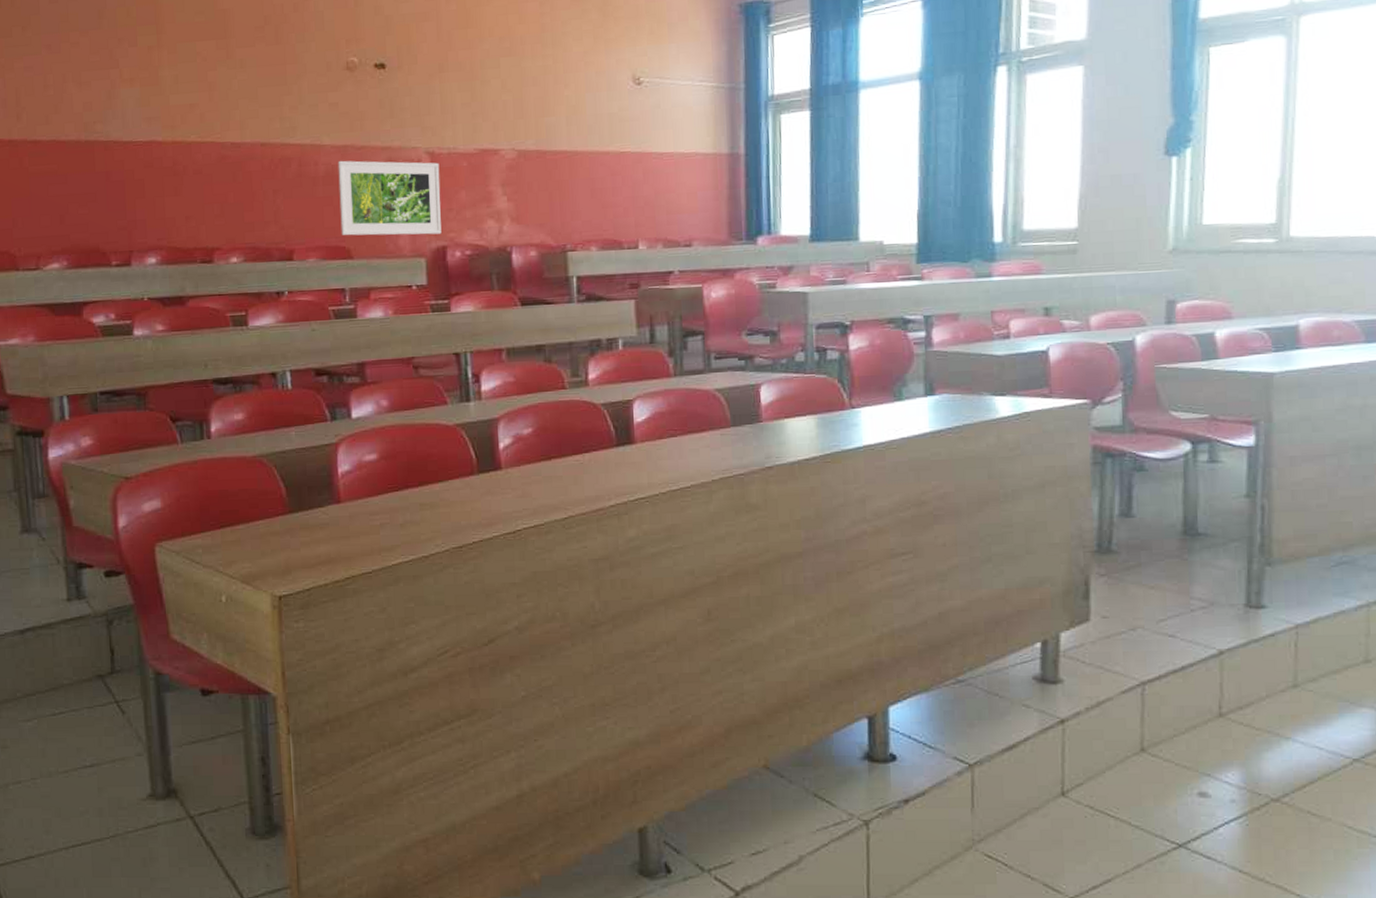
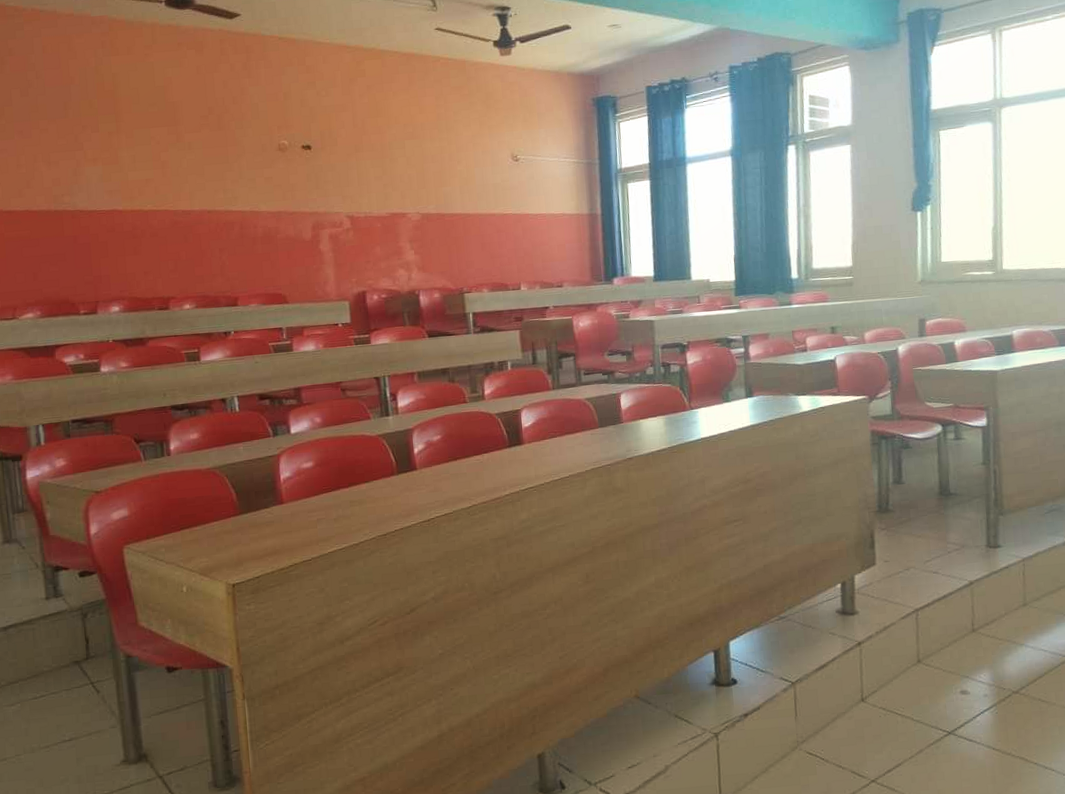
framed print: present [338,160,442,236] -> none [273,223,361,285]

